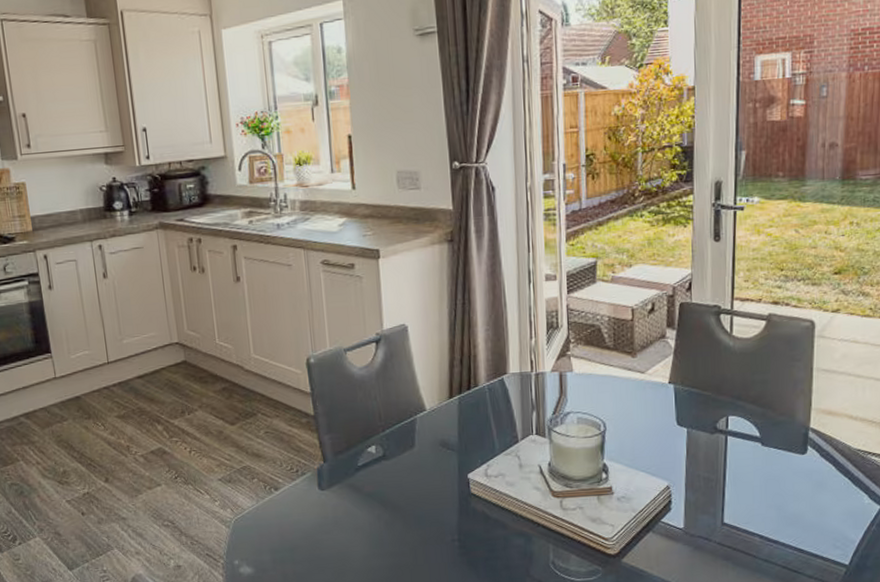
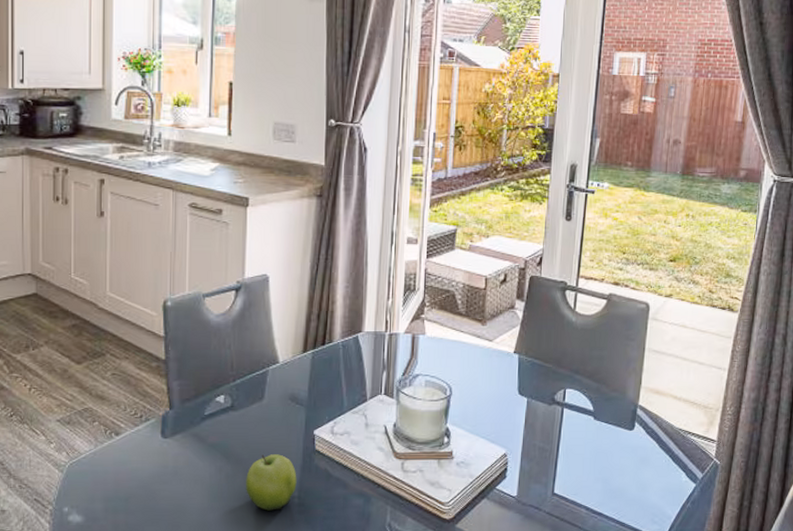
fruit: none [405,499,456,556] -> present [246,454,297,512]

